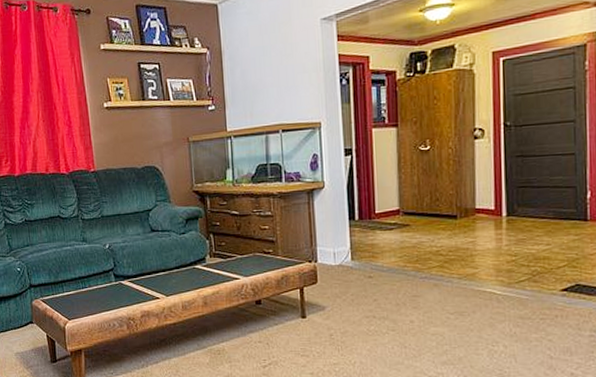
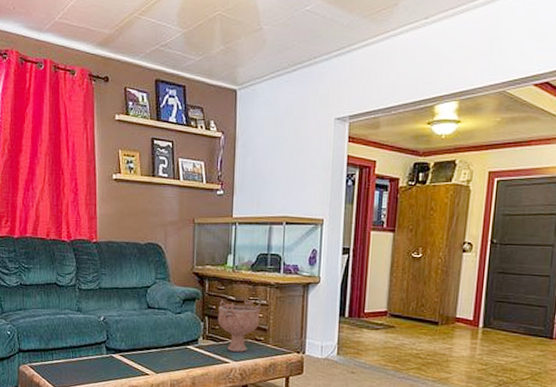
decorative bowl: none [222,213,266,267] -> present [217,299,261,352]

